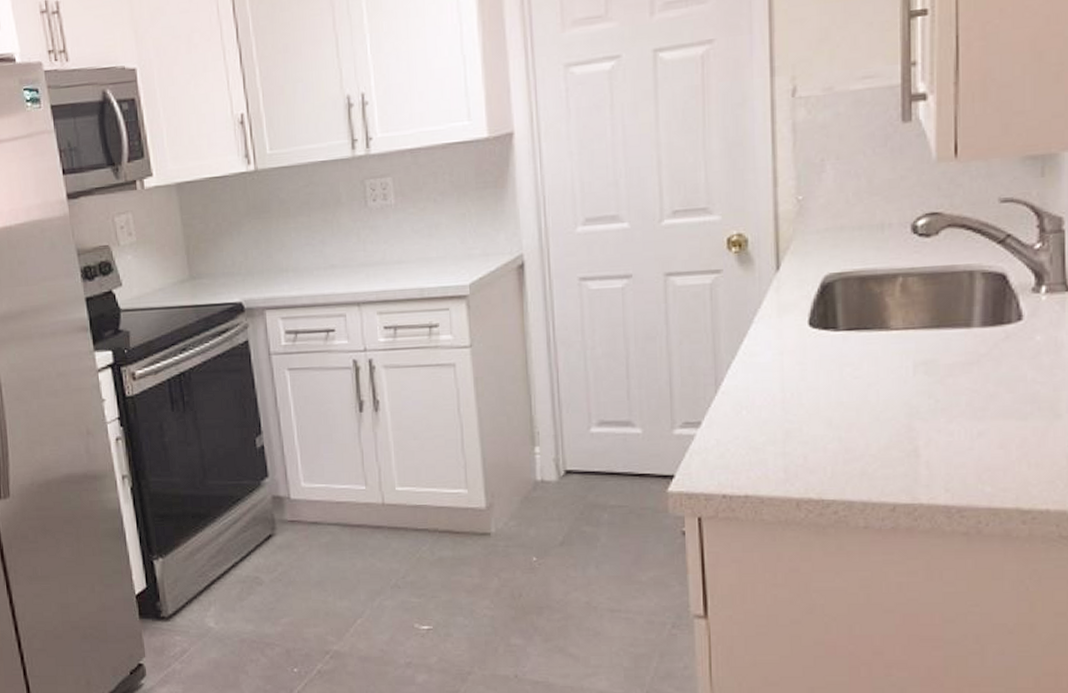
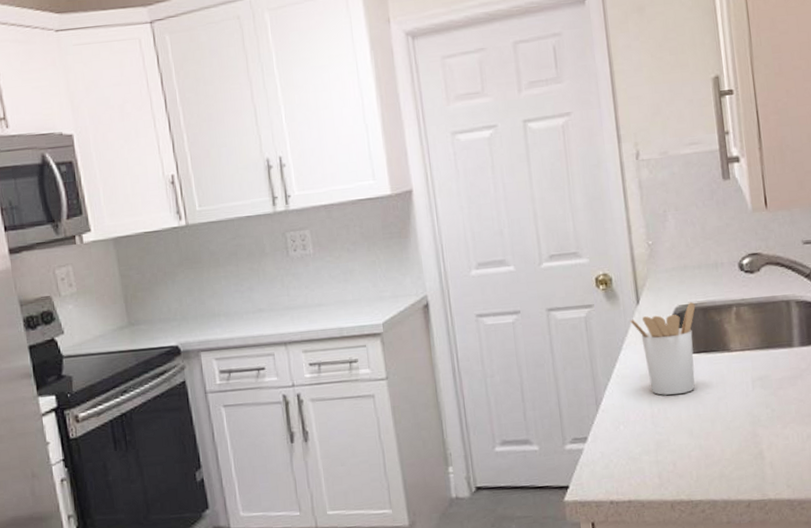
utensil holder: none [766,269,850,378] -> present [630,301,696,395]

